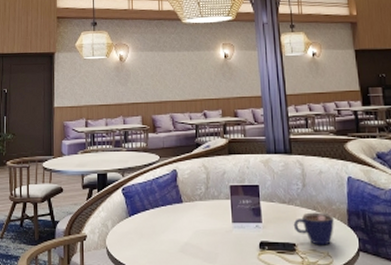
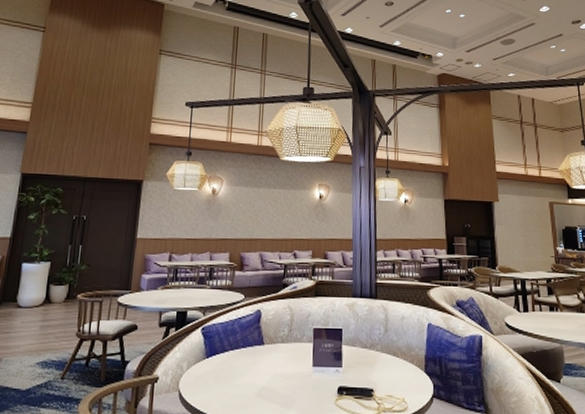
cup: present [293,212,334,245] -> none [372,357,412,391]

